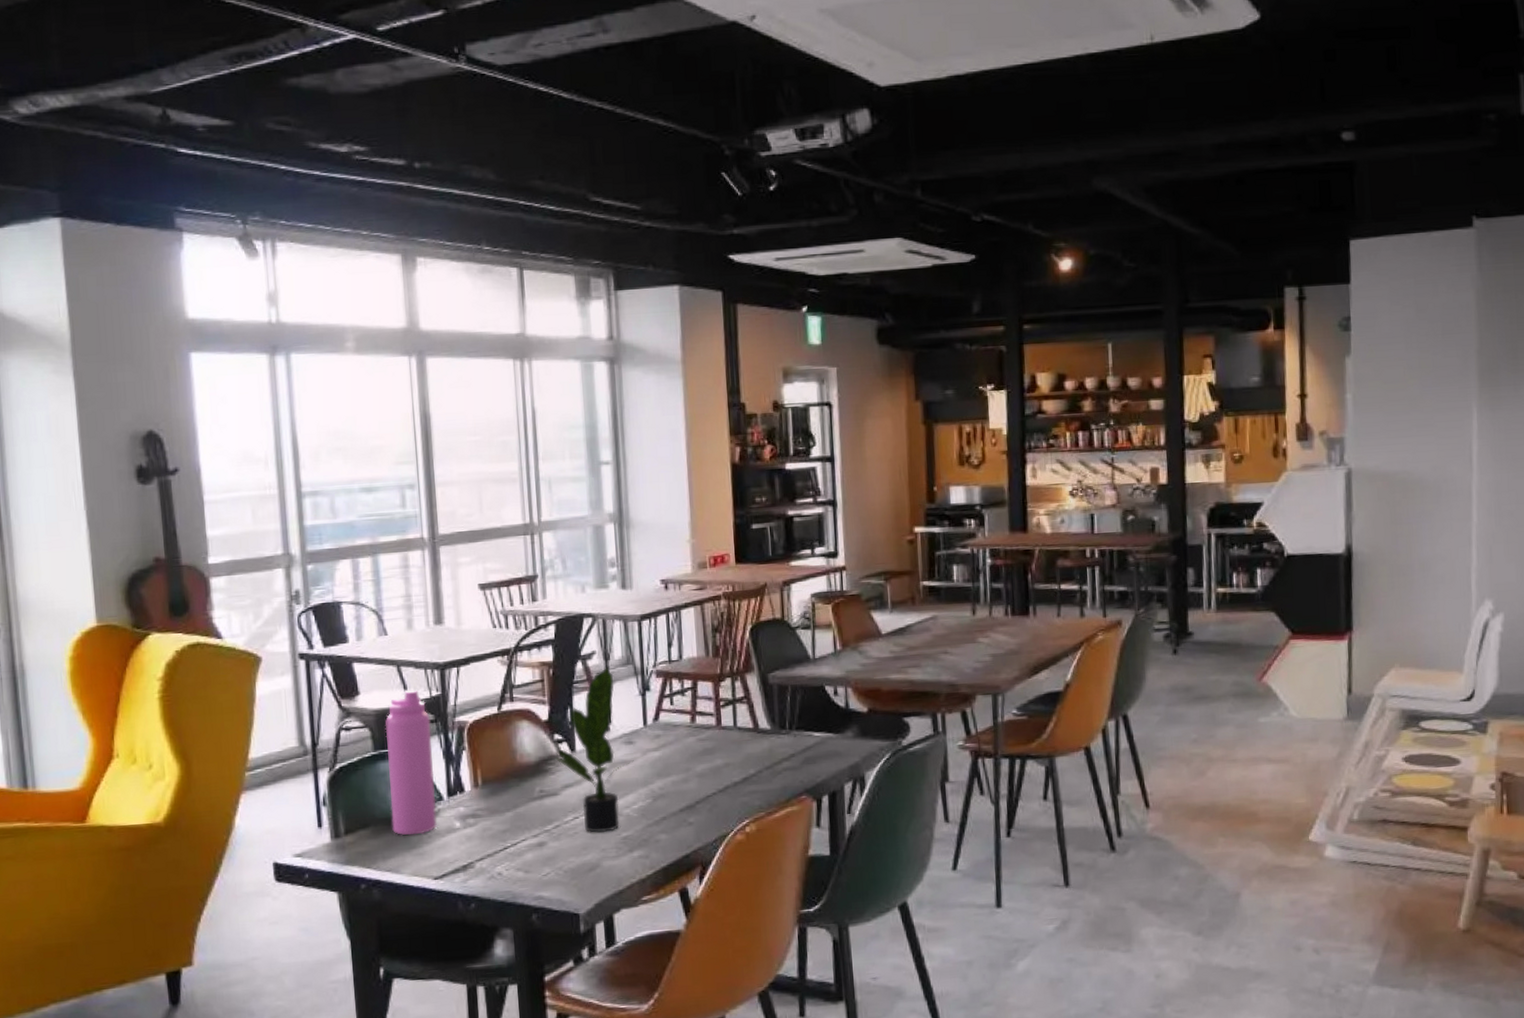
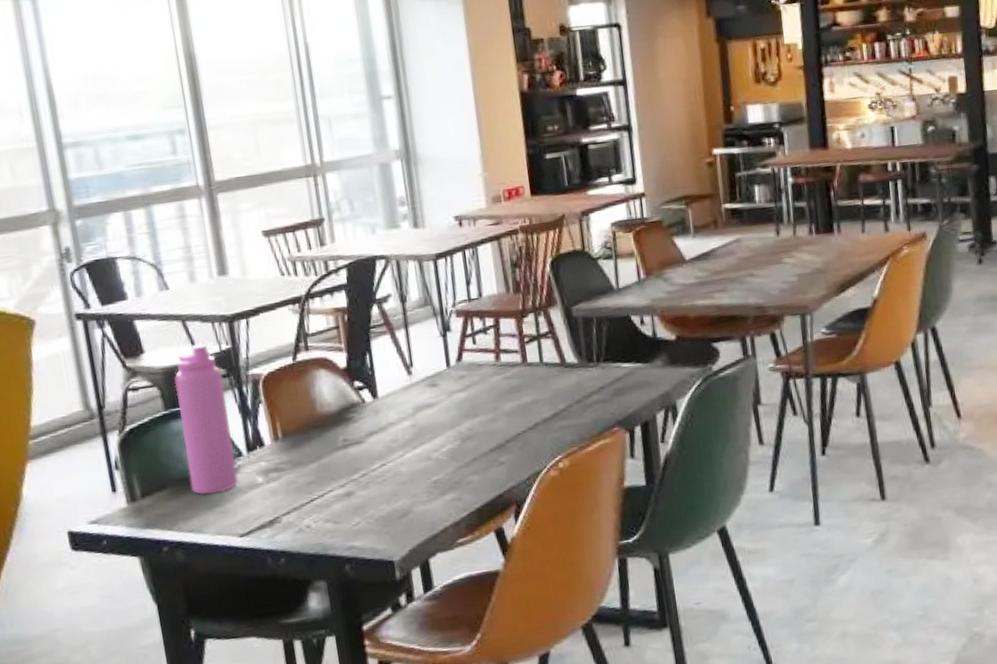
potted plant: present [555,667,634,833] -> none [356,310,439,479]

